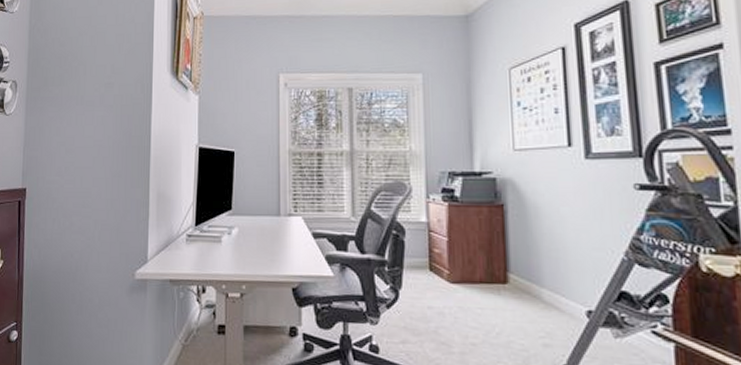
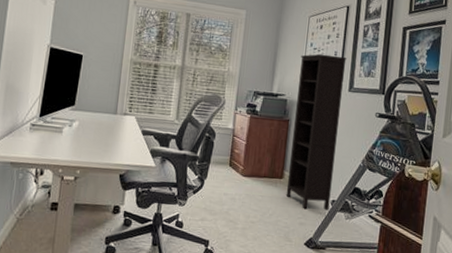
bookcase: none [506,113,585,326] -> present [286,53,347,211]

